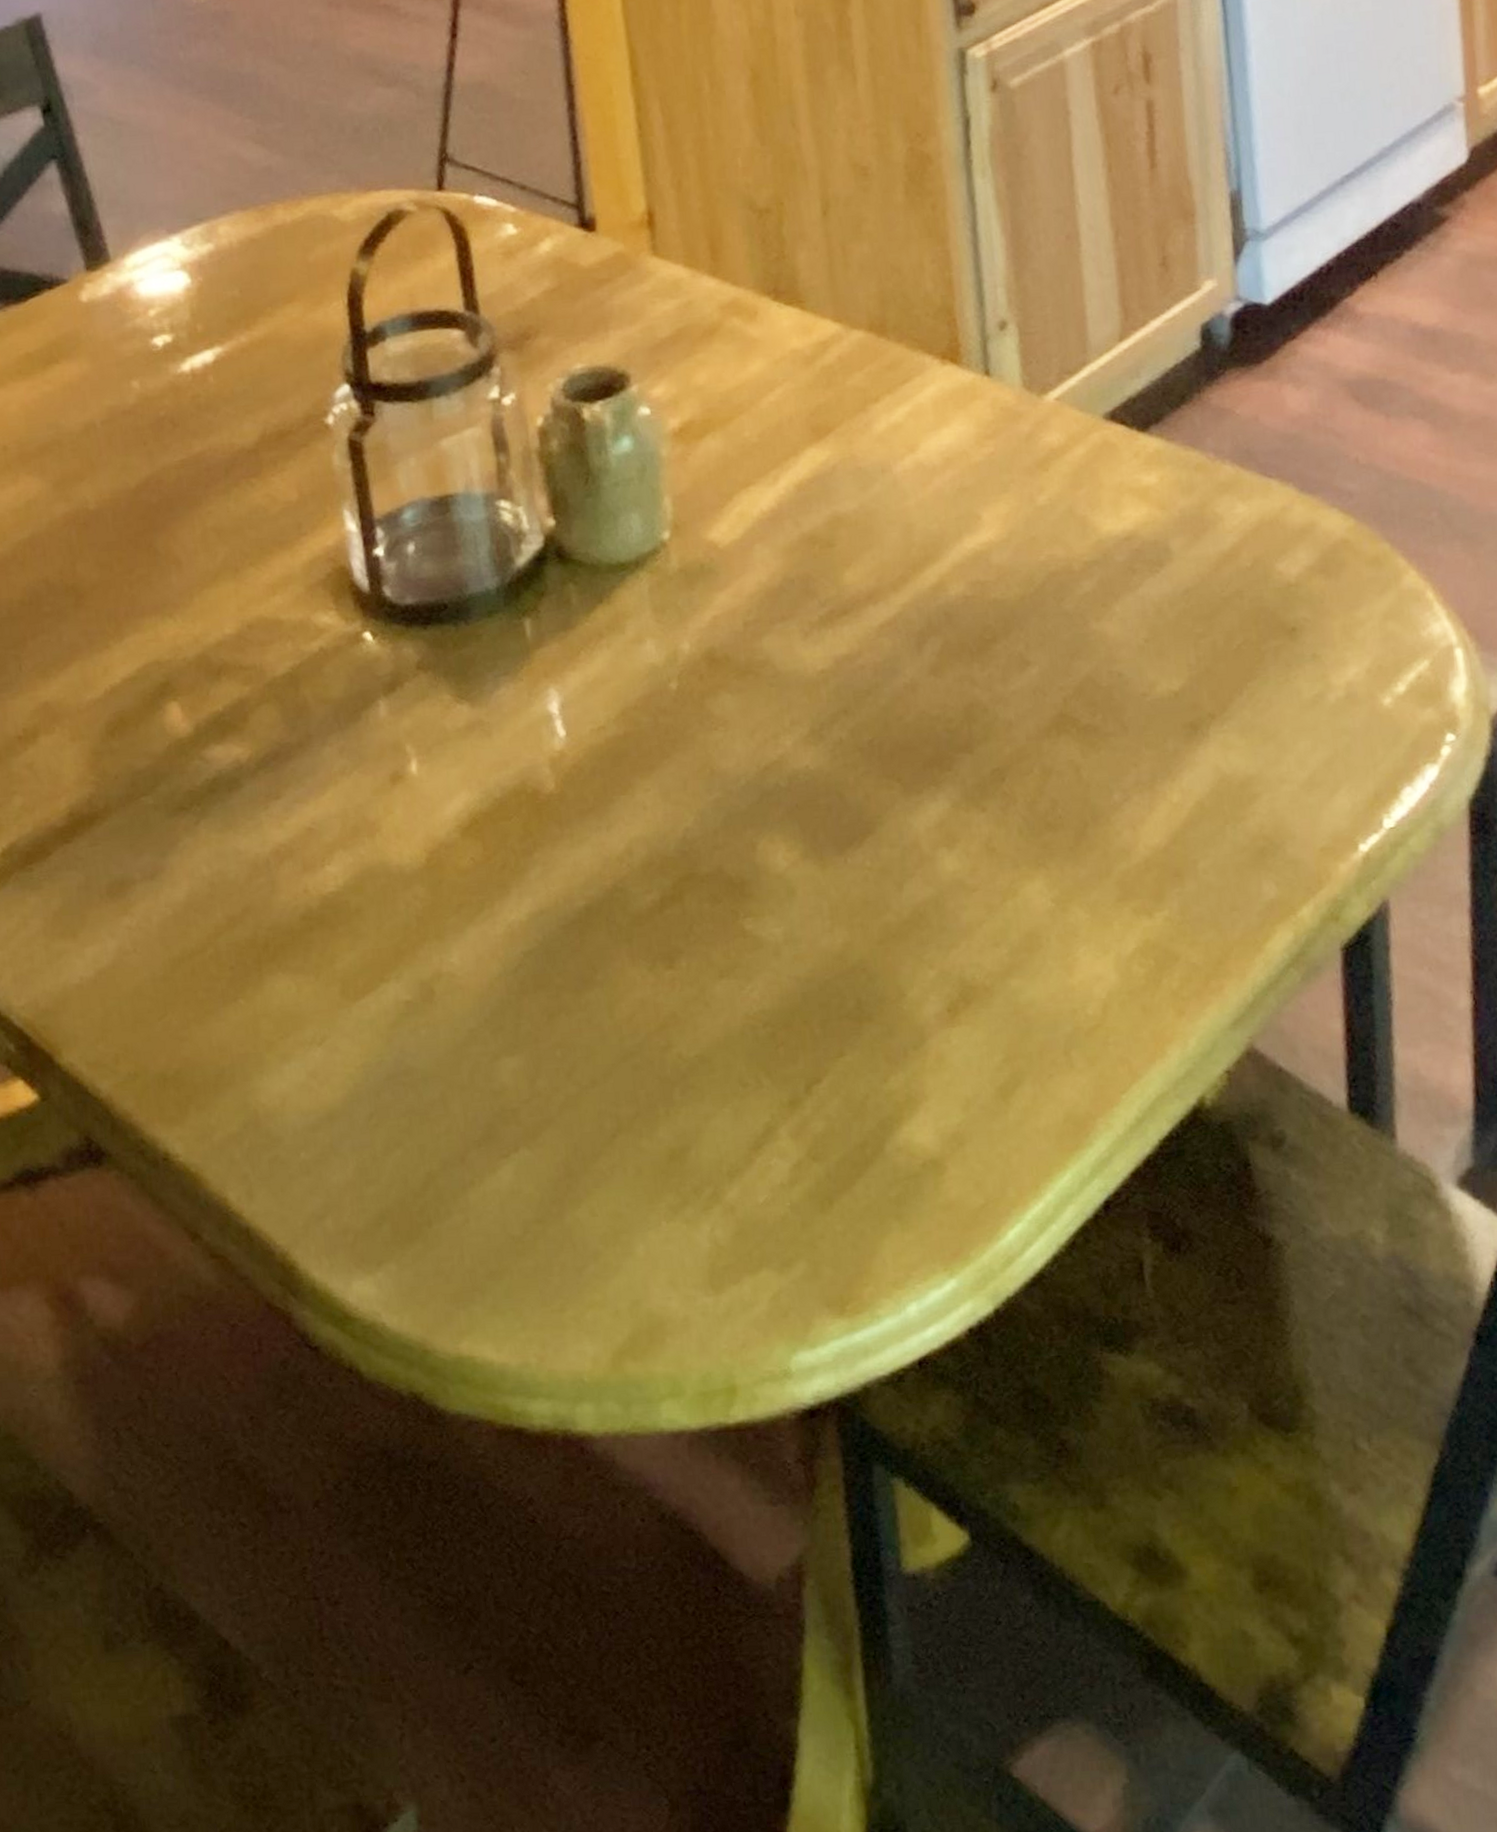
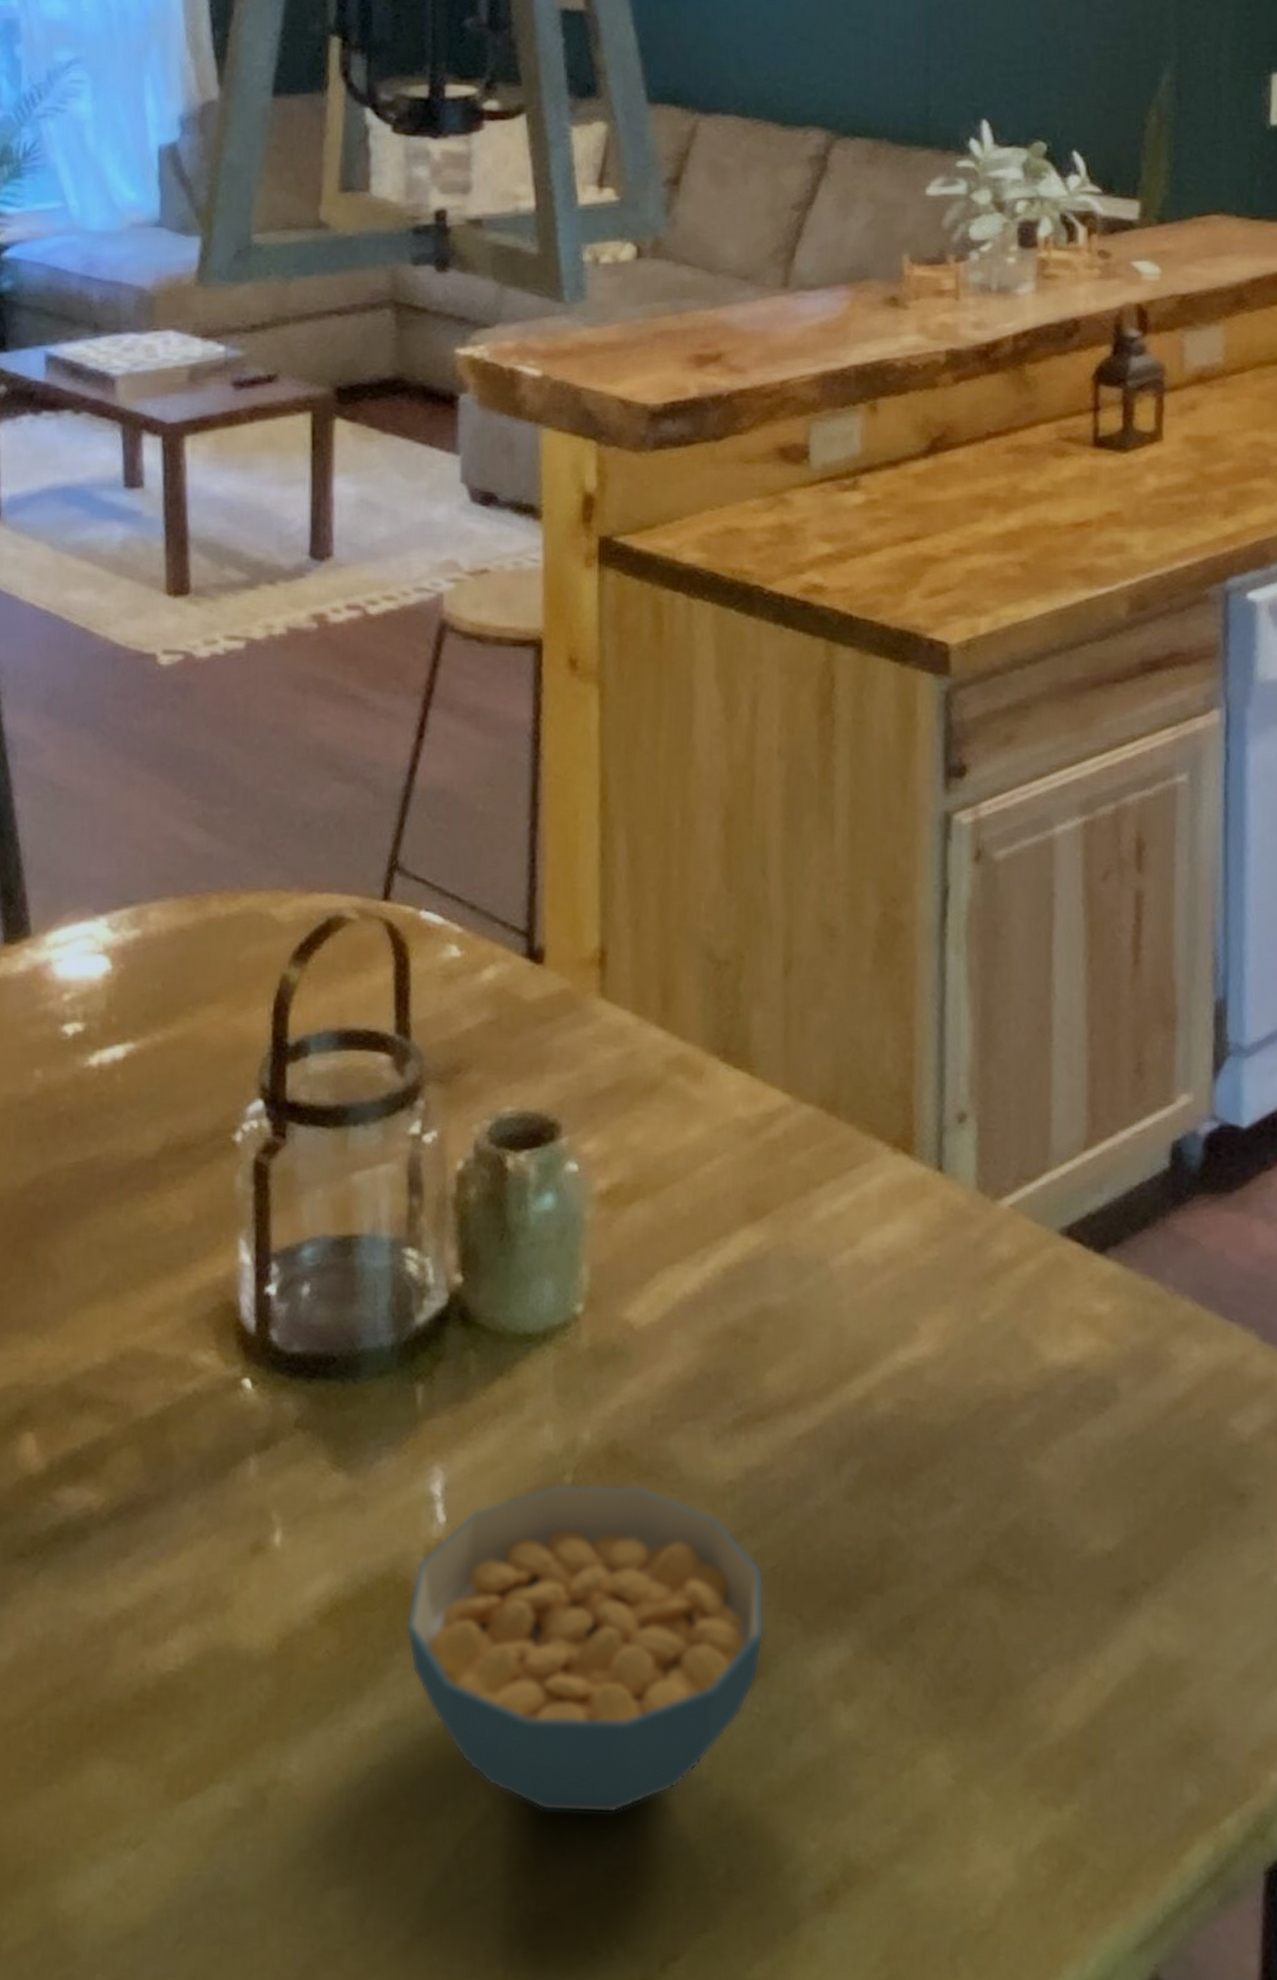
cereal bowl: none [540,684,868,971] -> present [405,1484,764,1814]

